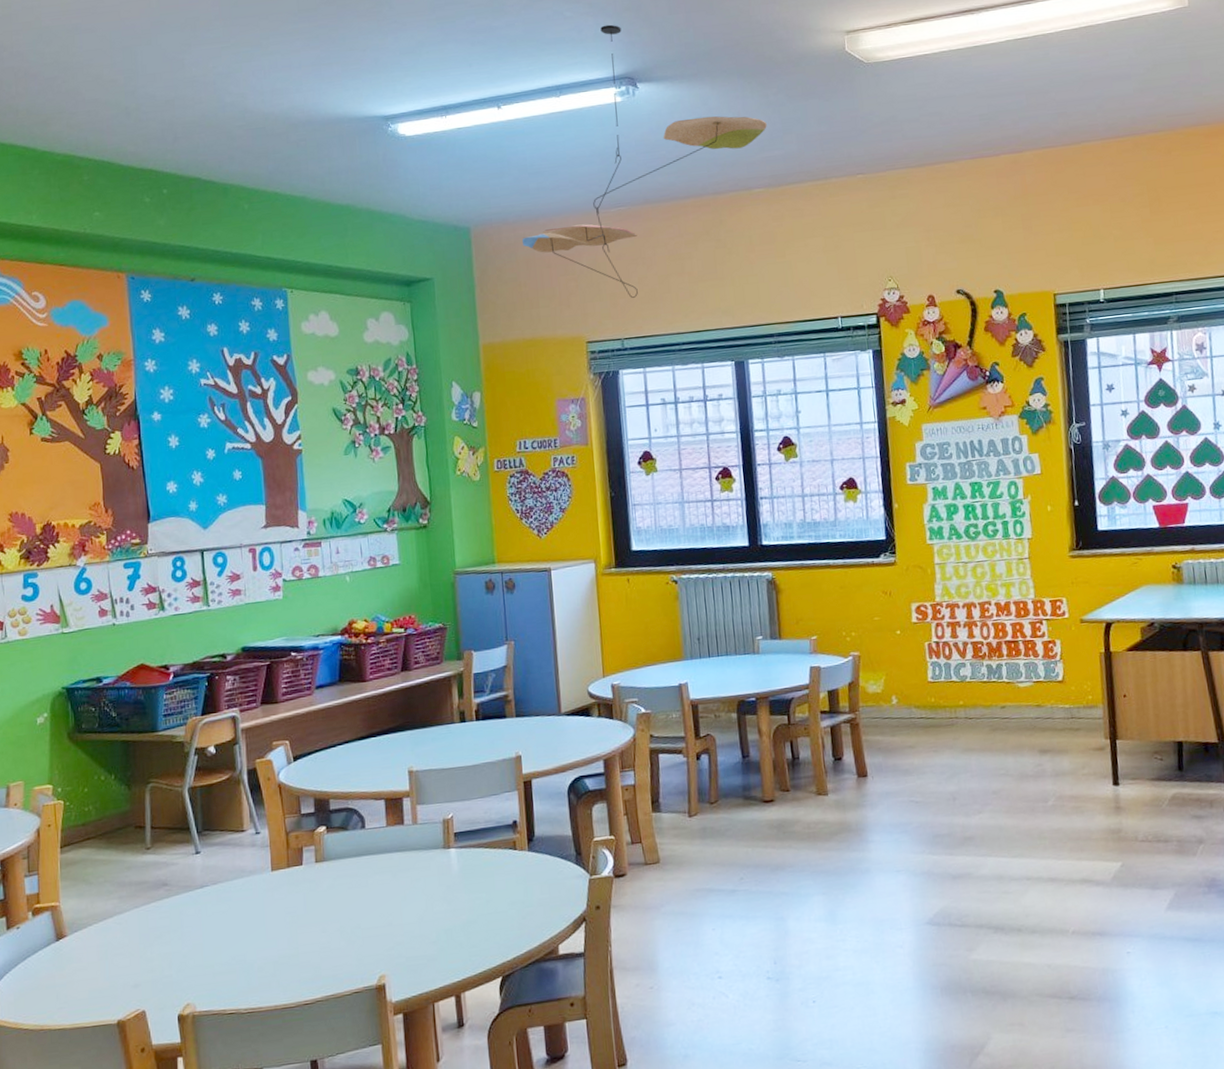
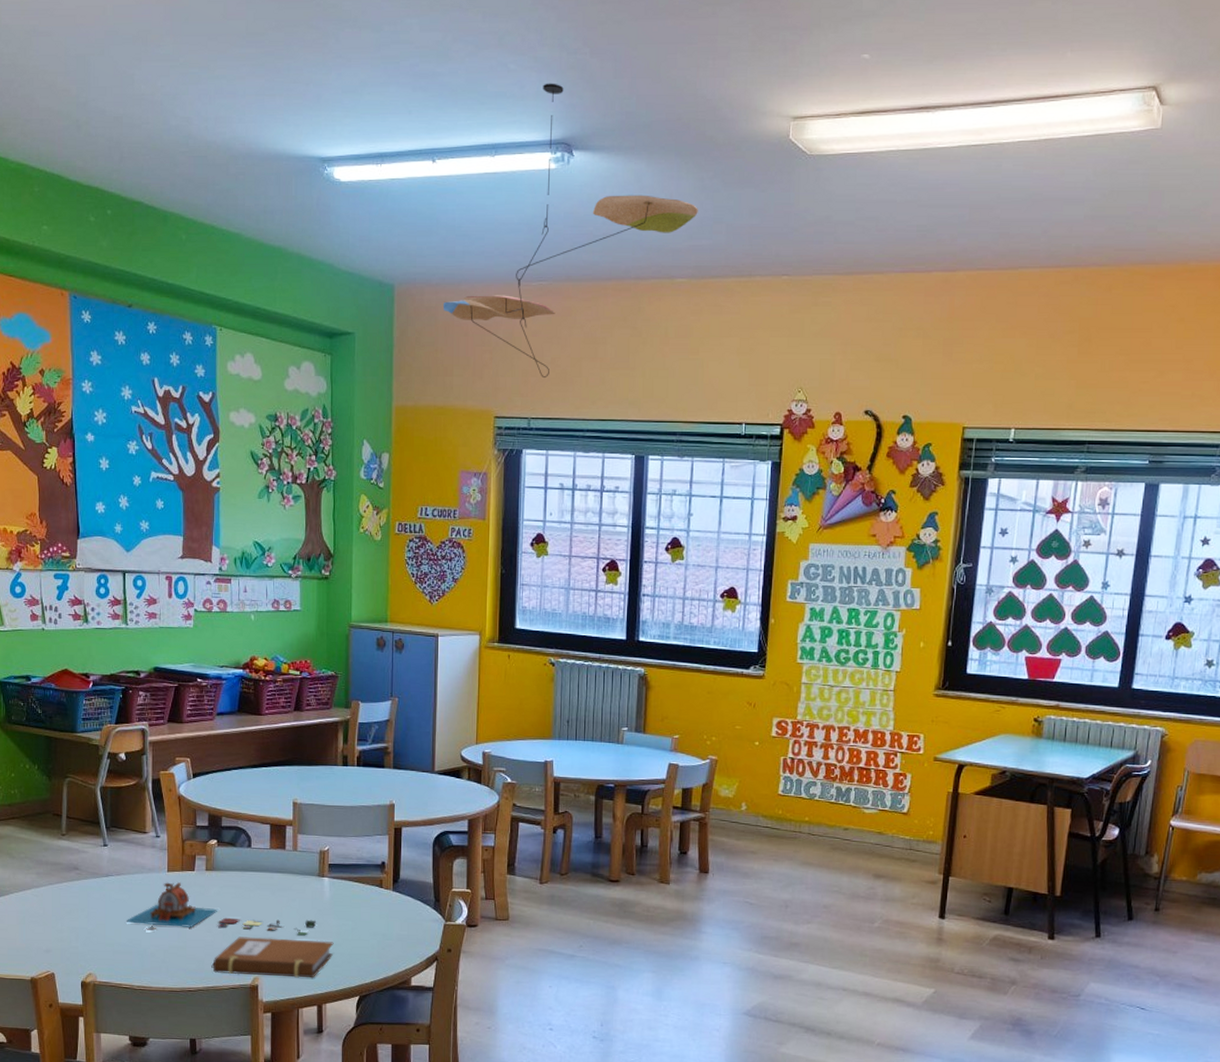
board game: none [227,881,446,942] -> present [127,882,317,936]
notebook: none [329,920,469,978] -> present [211,936,334,978]

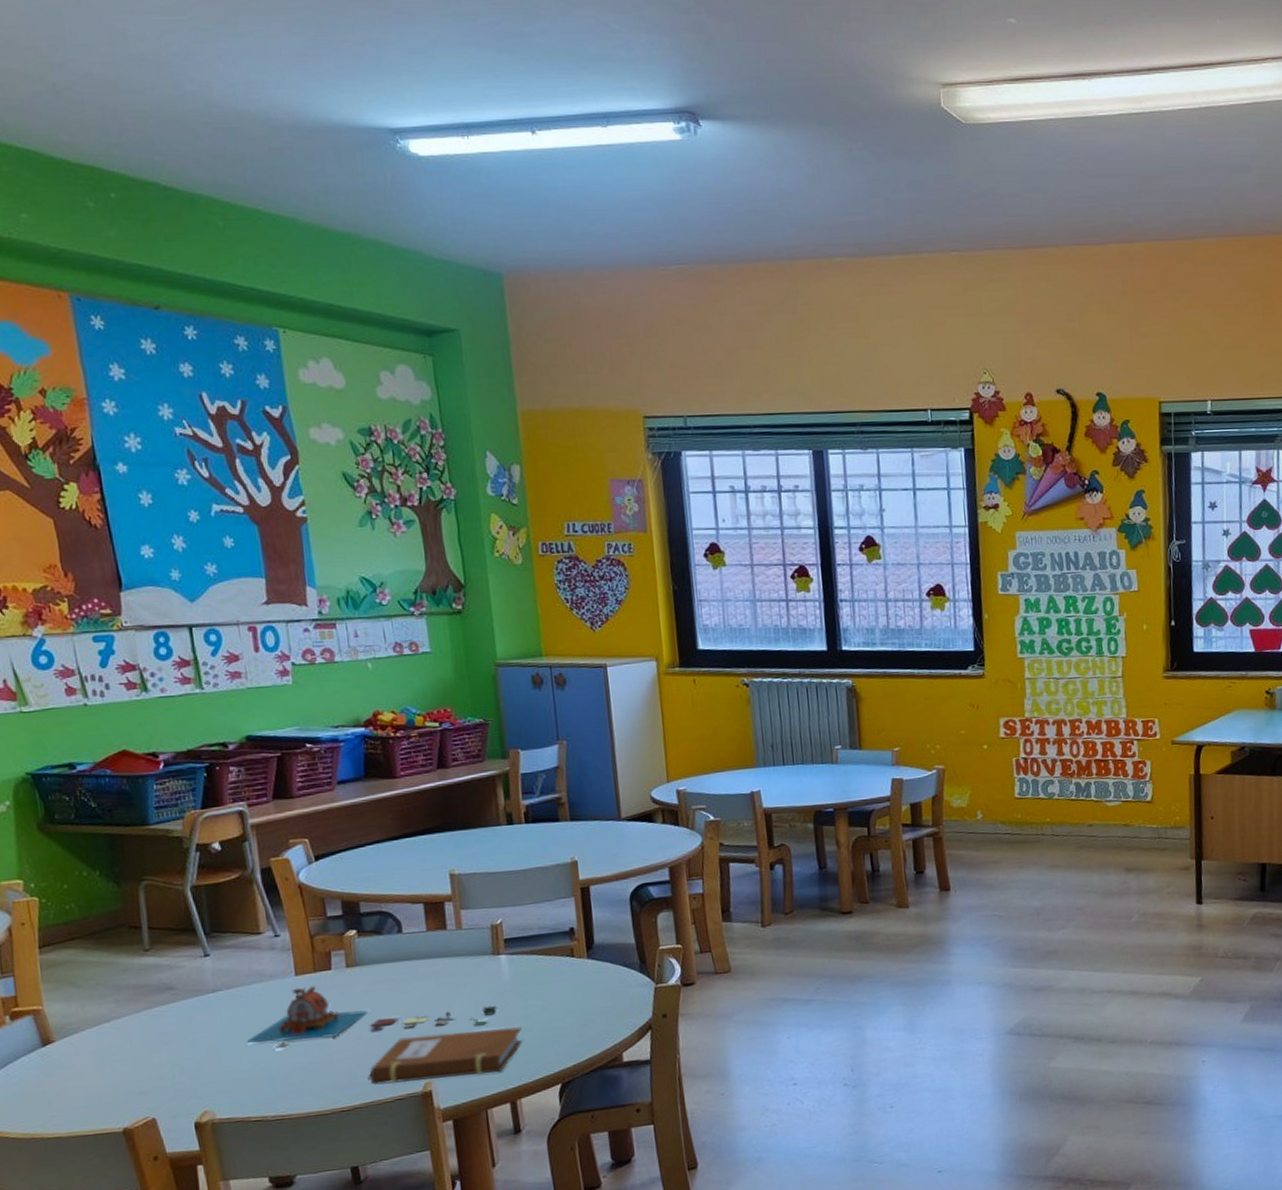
ceiling mobile: present [442,83,698,377] -> none [564,45,851,371]

